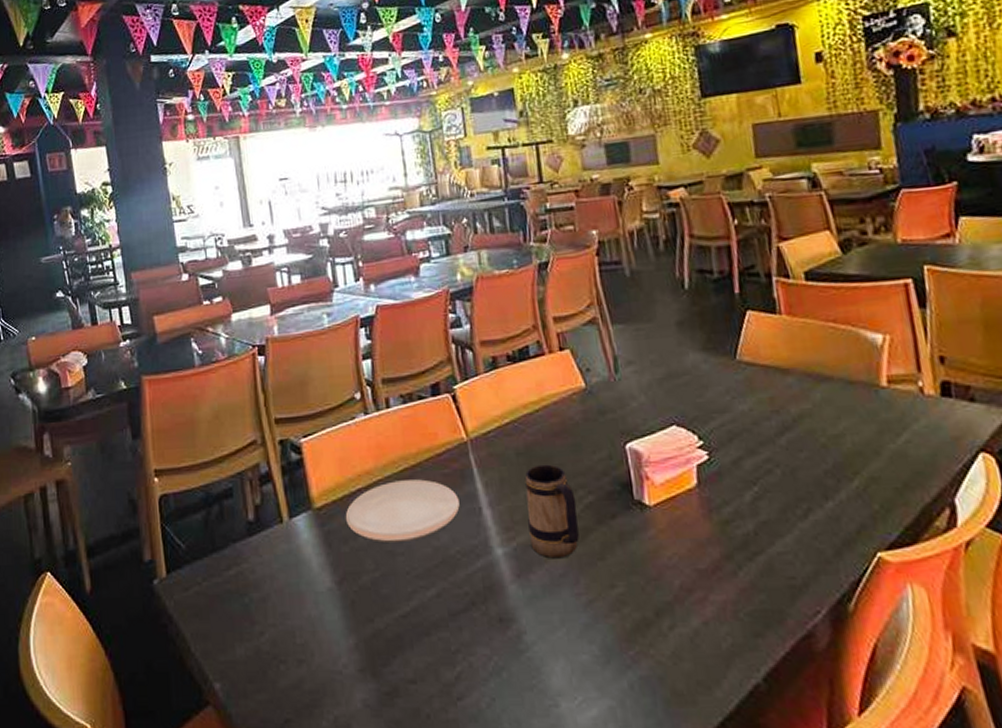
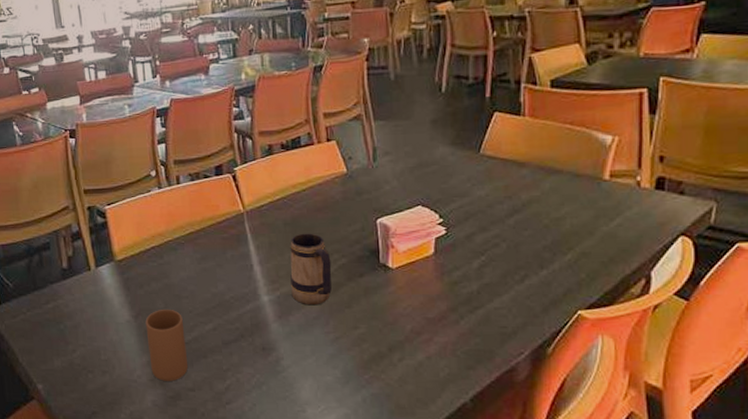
plate: present [345,479,460,544] -> none [141,241,235,289]
cup: none [351,570,408,671] -> present [145,309,189,381]

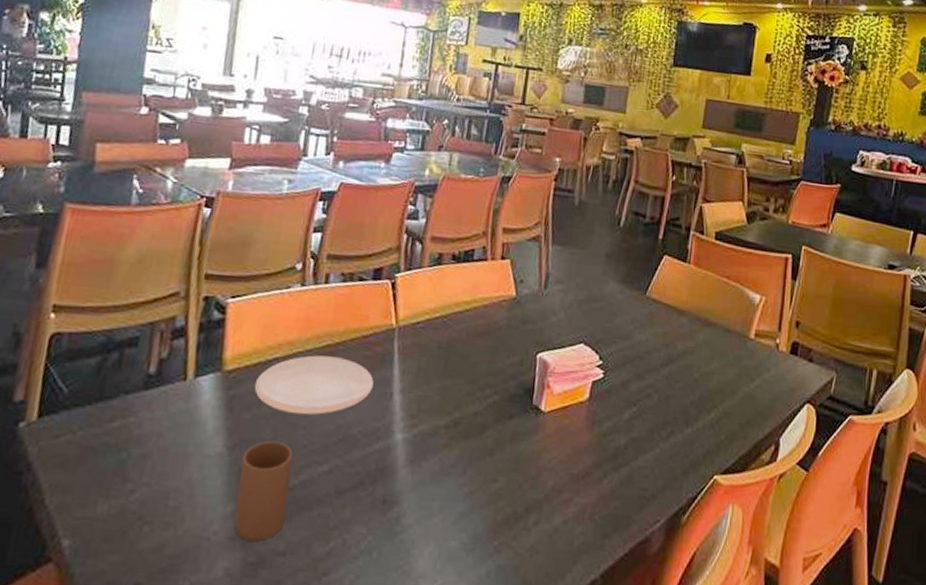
plate: none [141,241,235,289] -> present [254,355,374,417]
beer mug: present [290,233,332,306] -> none [430,360,482,450]

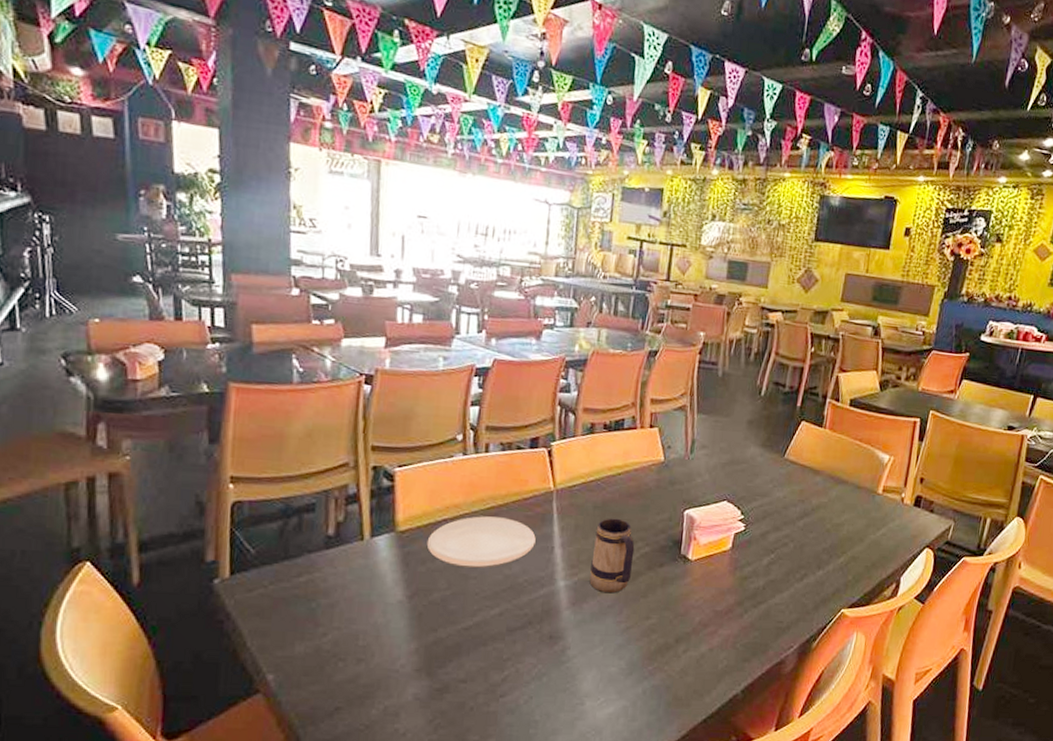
cup: present [234,440,293,541] -> none [419,589,467,672]
beer mug: none [430,360,482,450] -> present [589,518,635,594]

